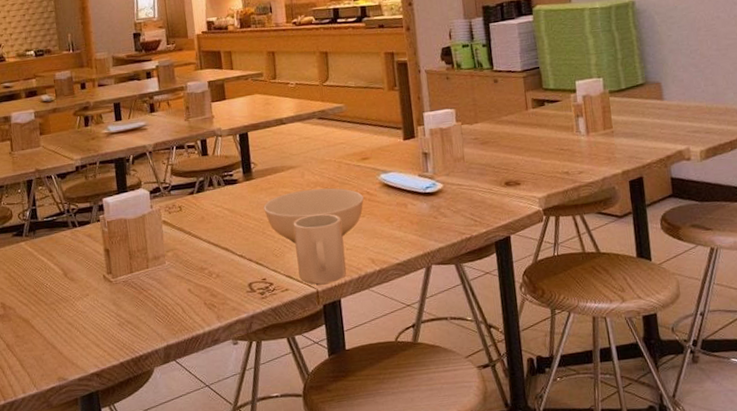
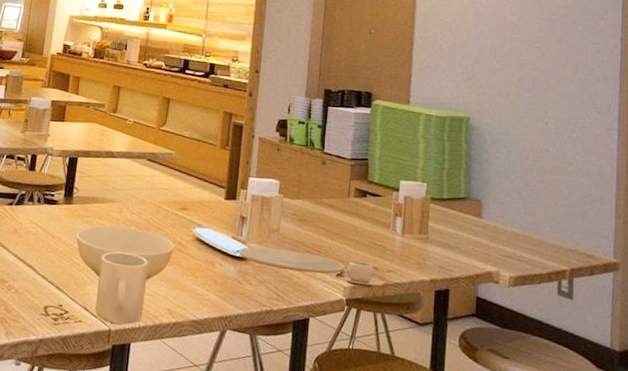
plate: none [428,173,537,195] -> present [239,247,345,274]
teacup: none [528,169,578,195] -> present [335,260,385,288]

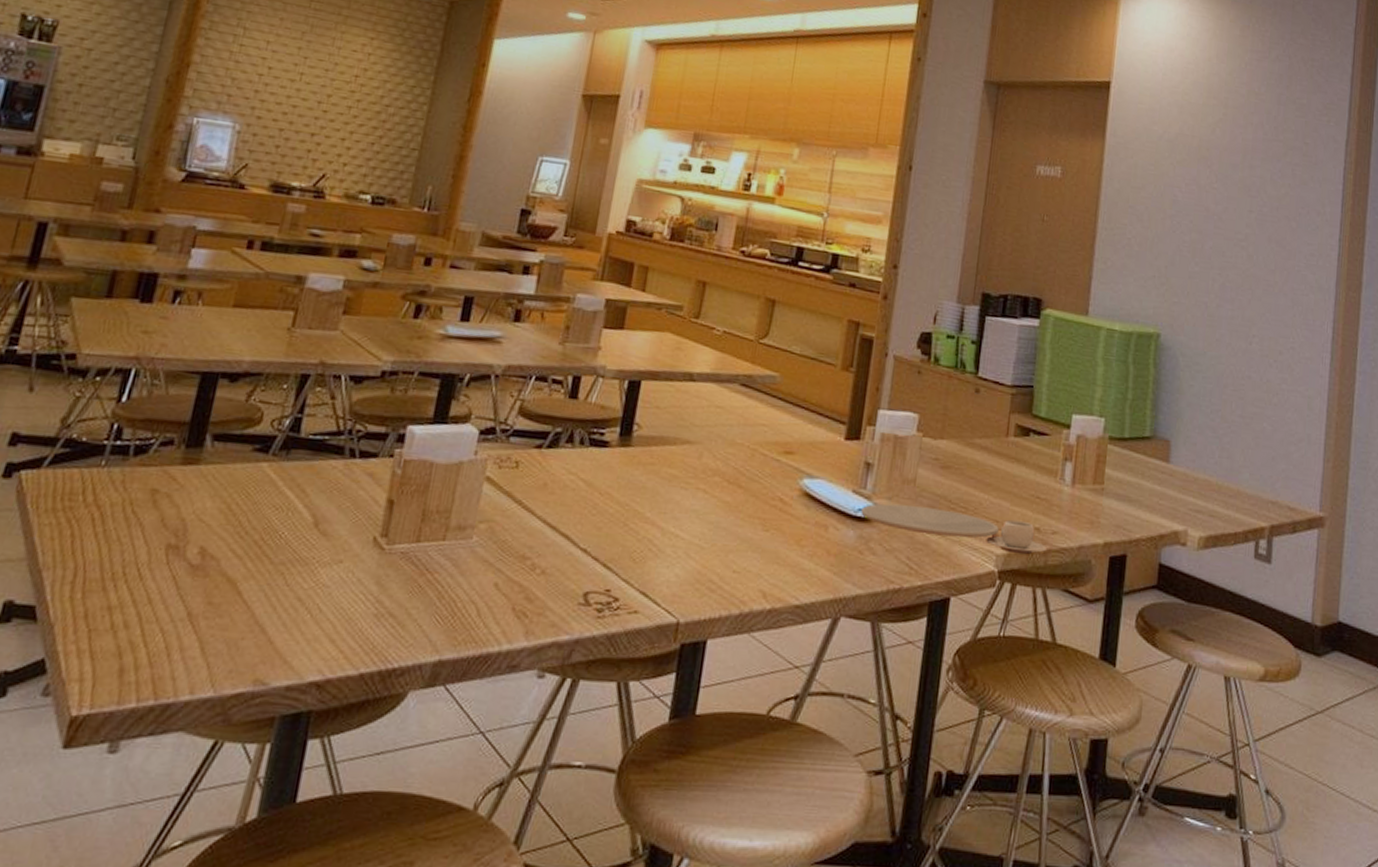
bowl: present [76,225,175,281] -> none [634,476,774,553]
cup: present [95,251,148,325] -> none [658,513,736,615]

